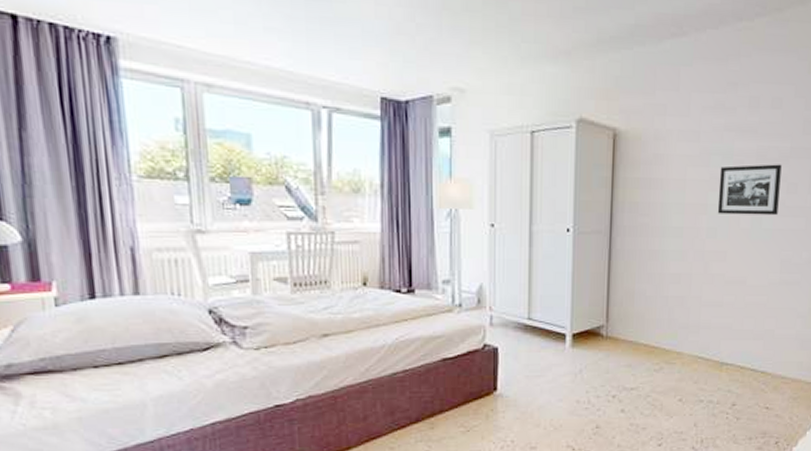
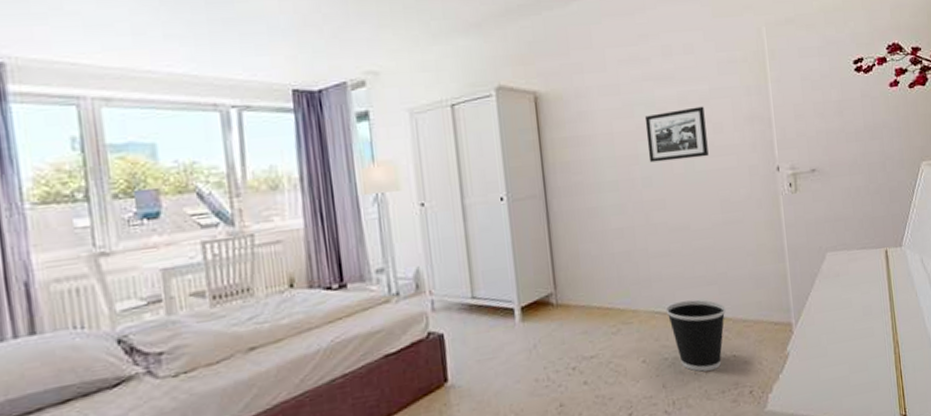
wastebasket: none [709,351,767,418] -> present [666,300,726,372]

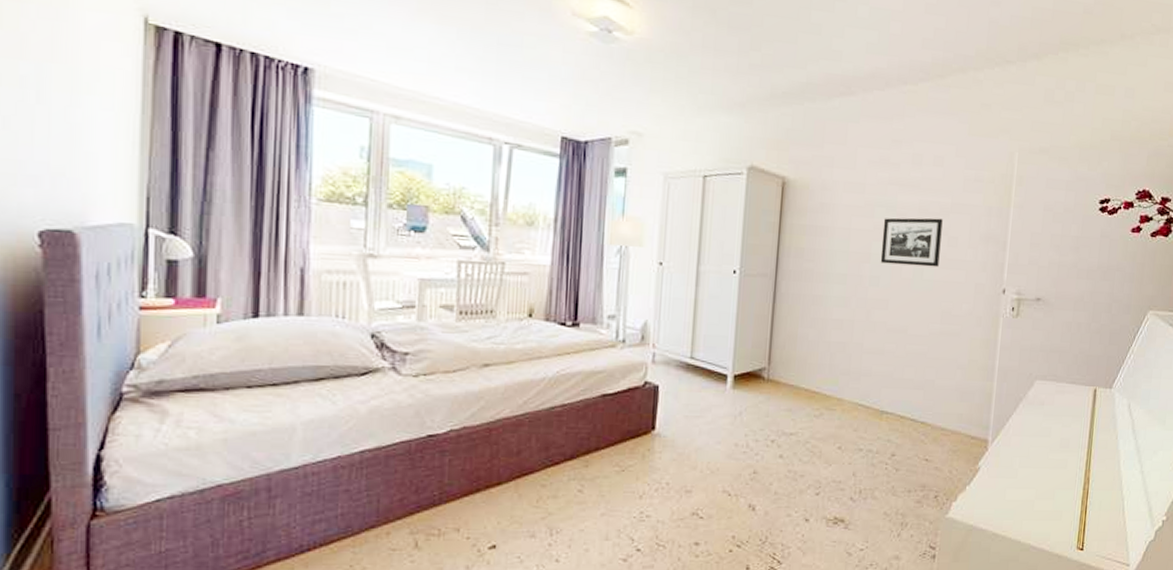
wastebasket: present [666,300,726,372] -> none [869,399,927,469]

